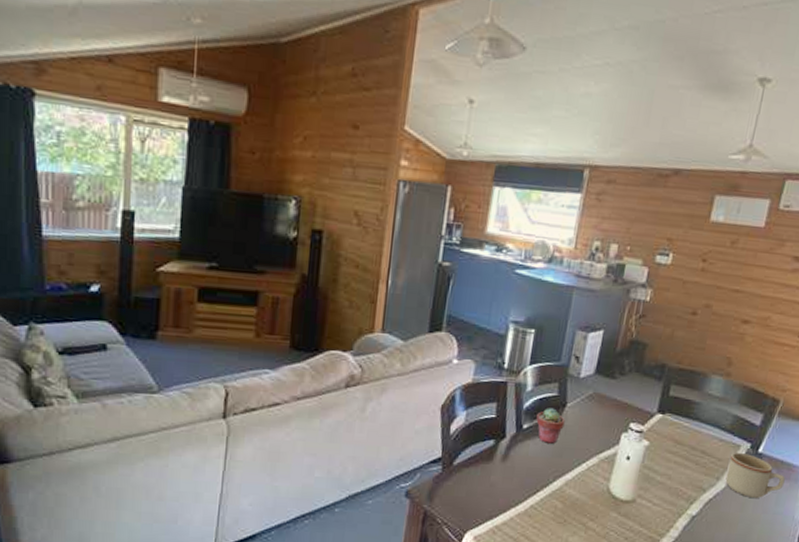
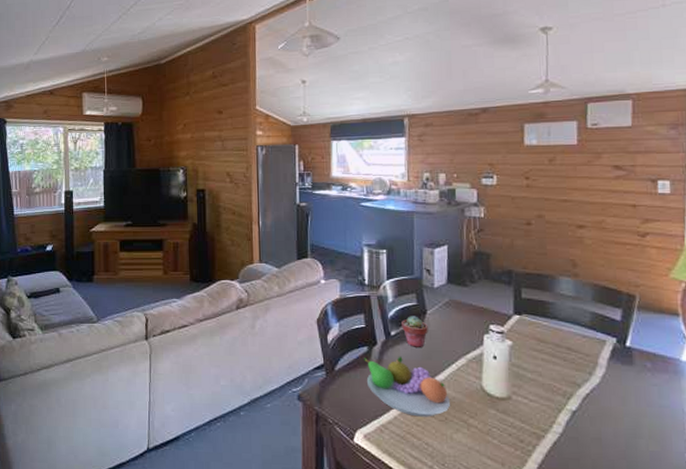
fruit bowl: none [486,452,573,519] -> present [364,356,450,417]
mug: present [725,452,785,499] -> none [597,347,663,392]

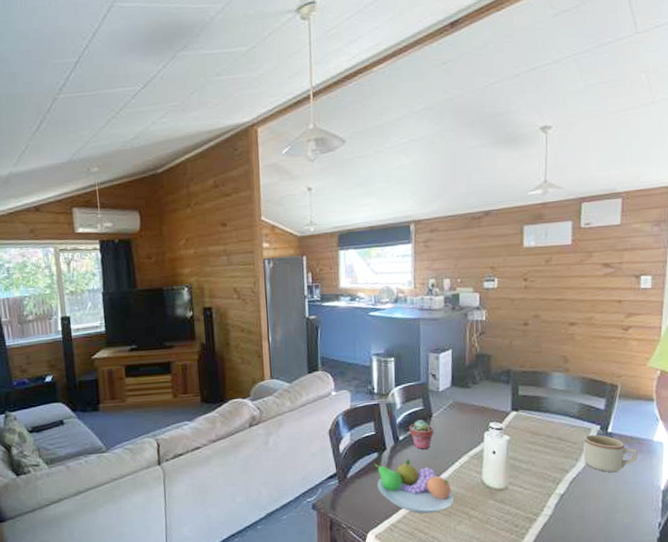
mug: none [597,347,663,392] -> present [583,434,638,473]

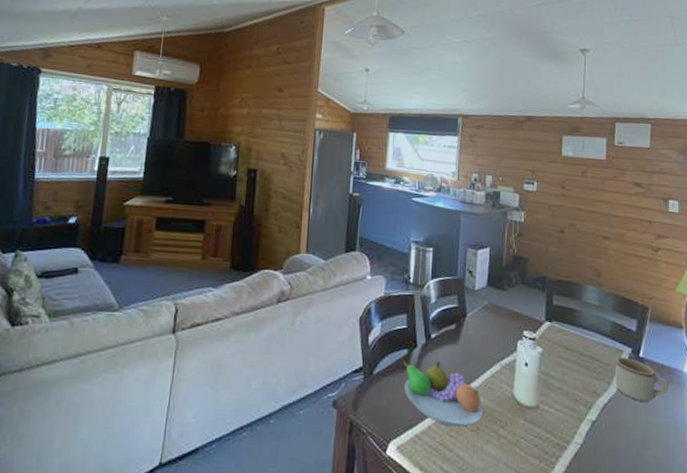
potted succulent: present [409,419,434,450] -> none [442,318,467,352]

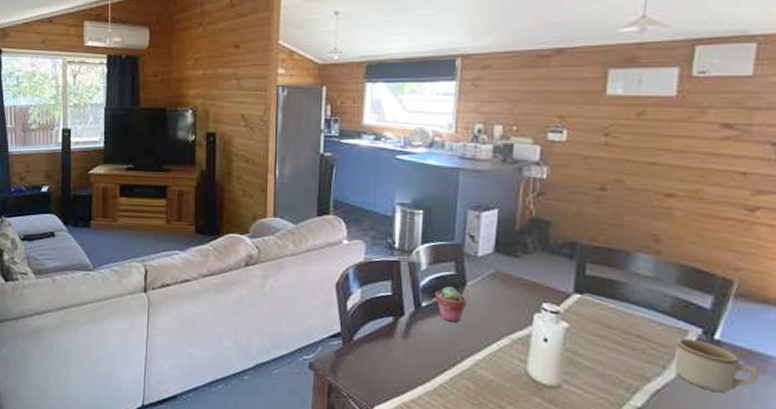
fruit bowl: present [403,360,483,427] -> none [388,329,486,400]
potted succulent: none [442,318,467,352] -> present [435,286,467,322]

